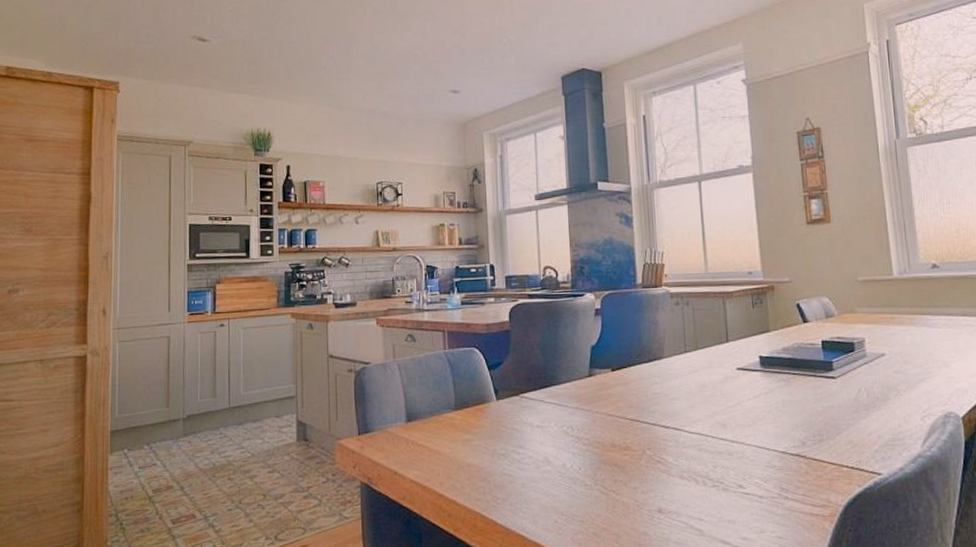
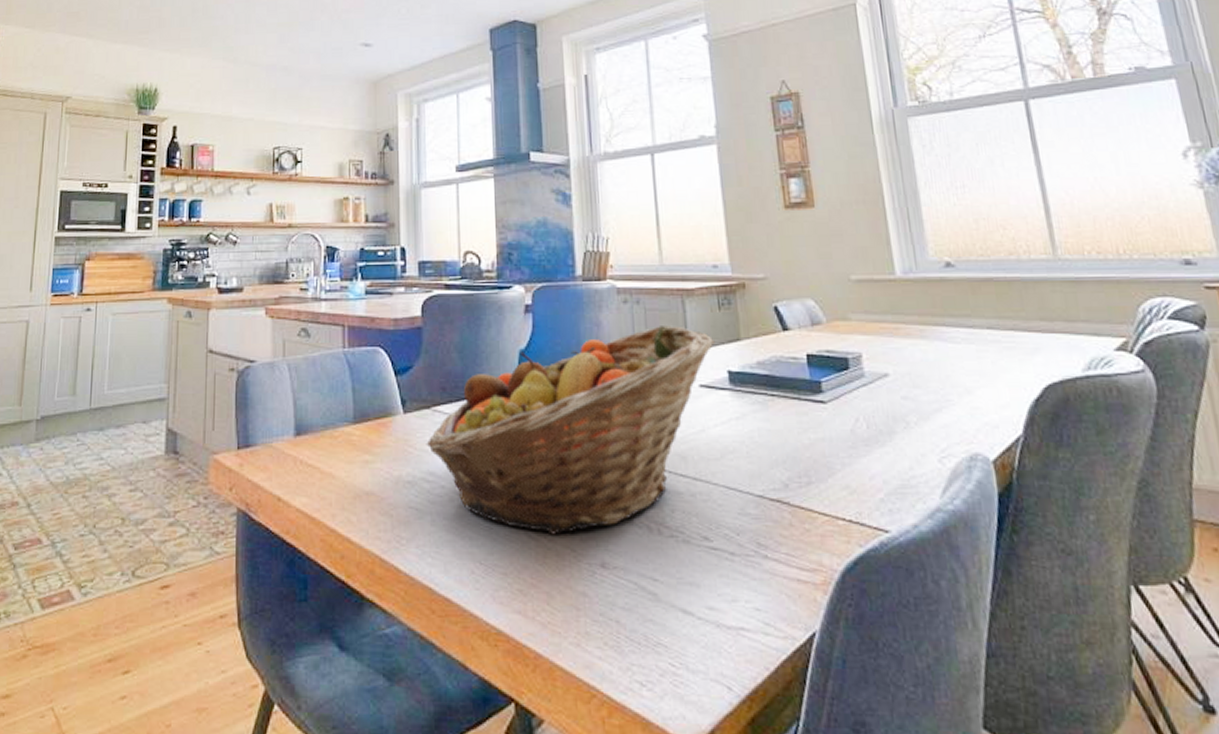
fruit basket: none [516,322,749,490] -> present [426,326,715,535]

